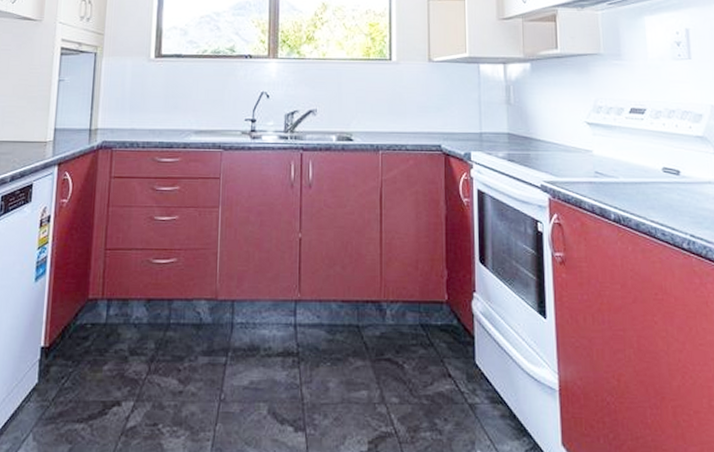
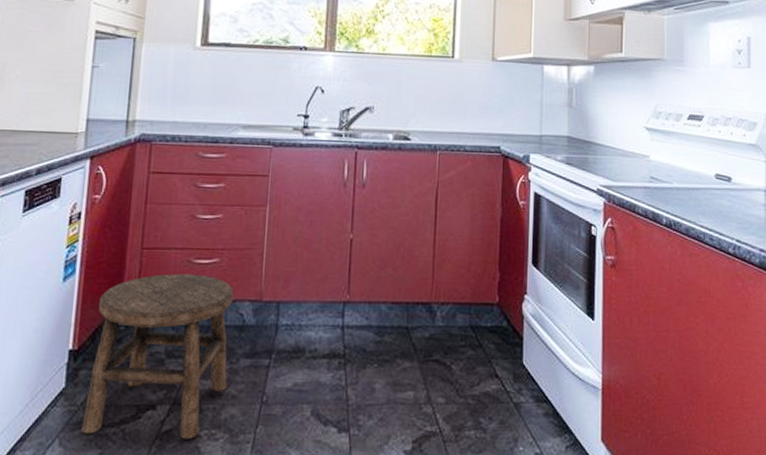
stool: none [53,273,191,436] -> present [81,273,234,439]

